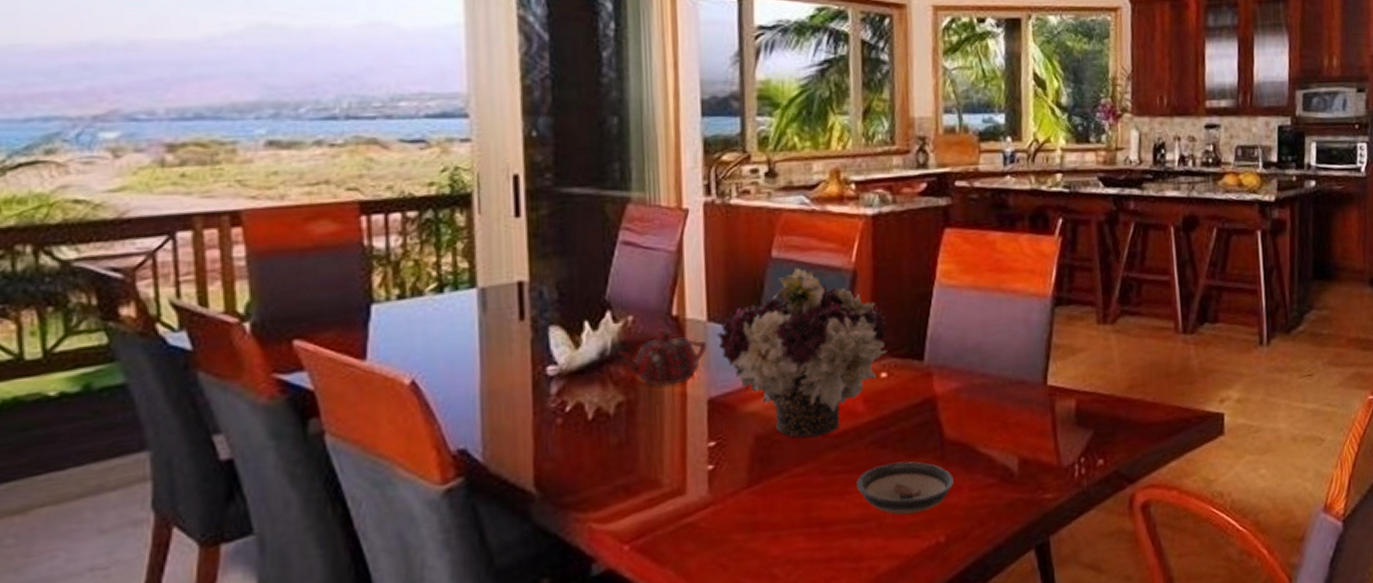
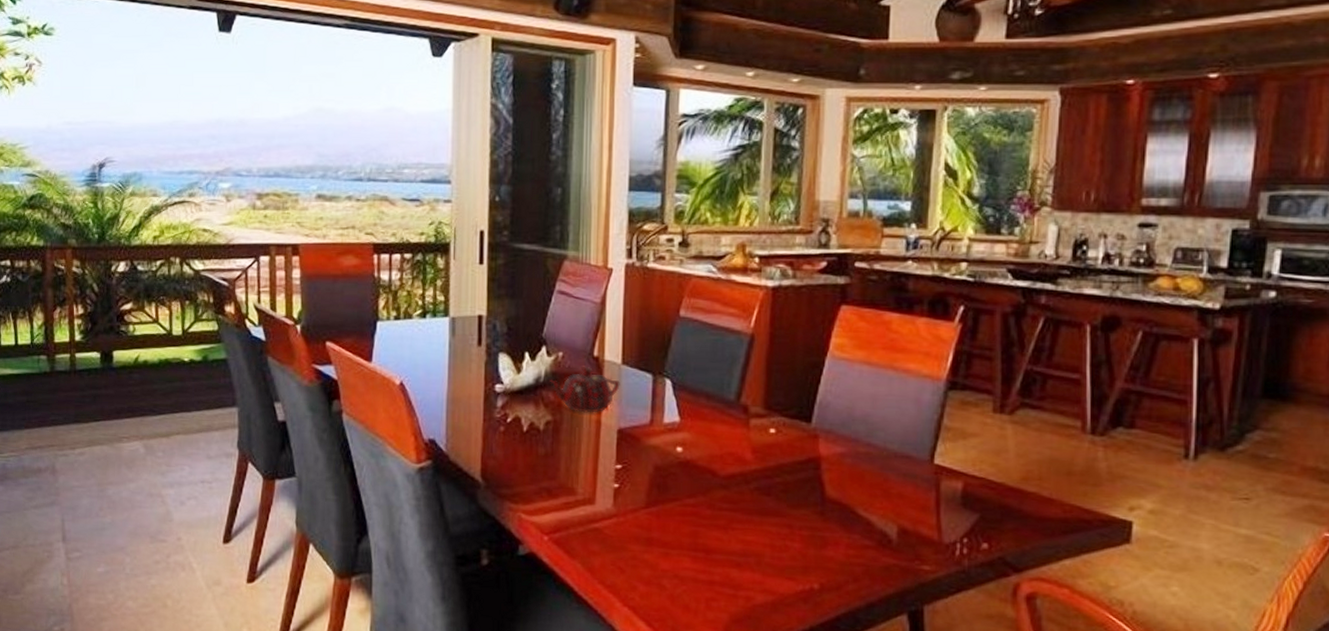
flower arrangement: present [717,267,888,438] -> none [629,327,779,476]
saucer: present [856,461,954,516] -> none [740,509,831,559]

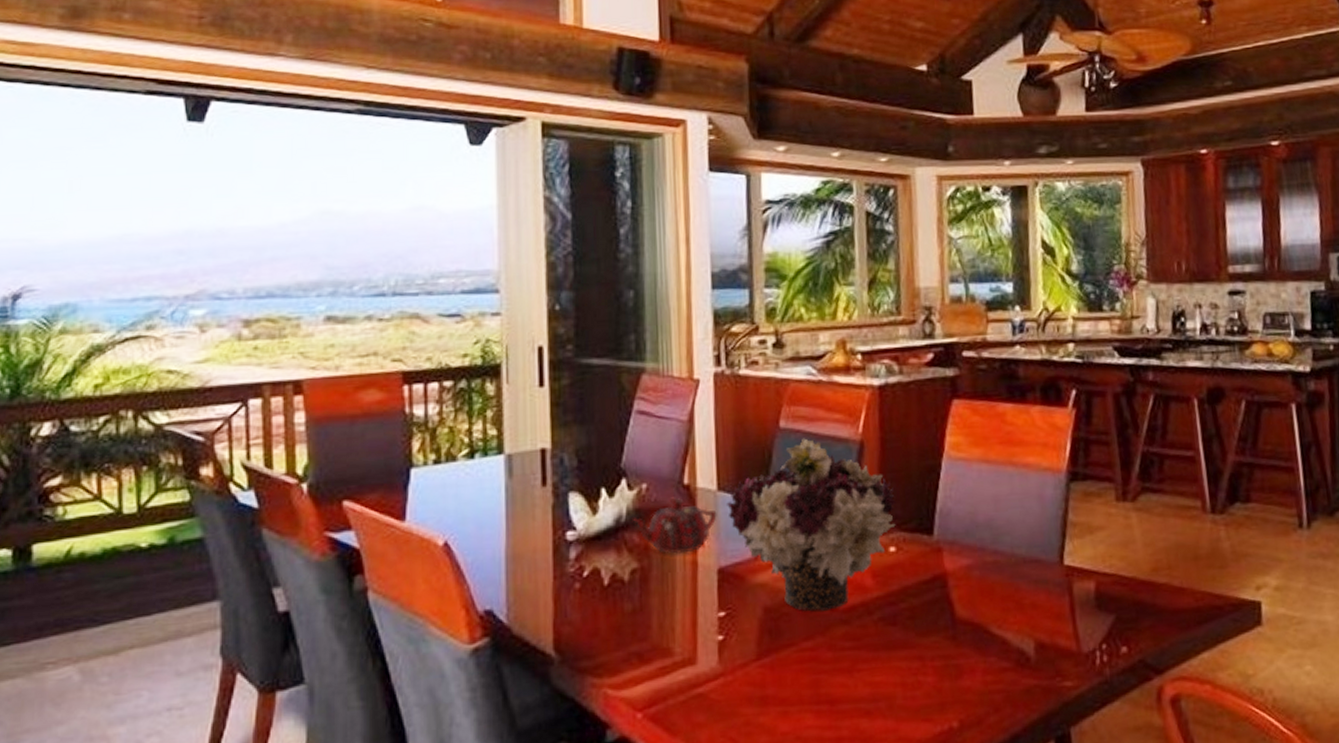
flower arrangement: none [629,327,779,476] -> present [727,438,896,612]

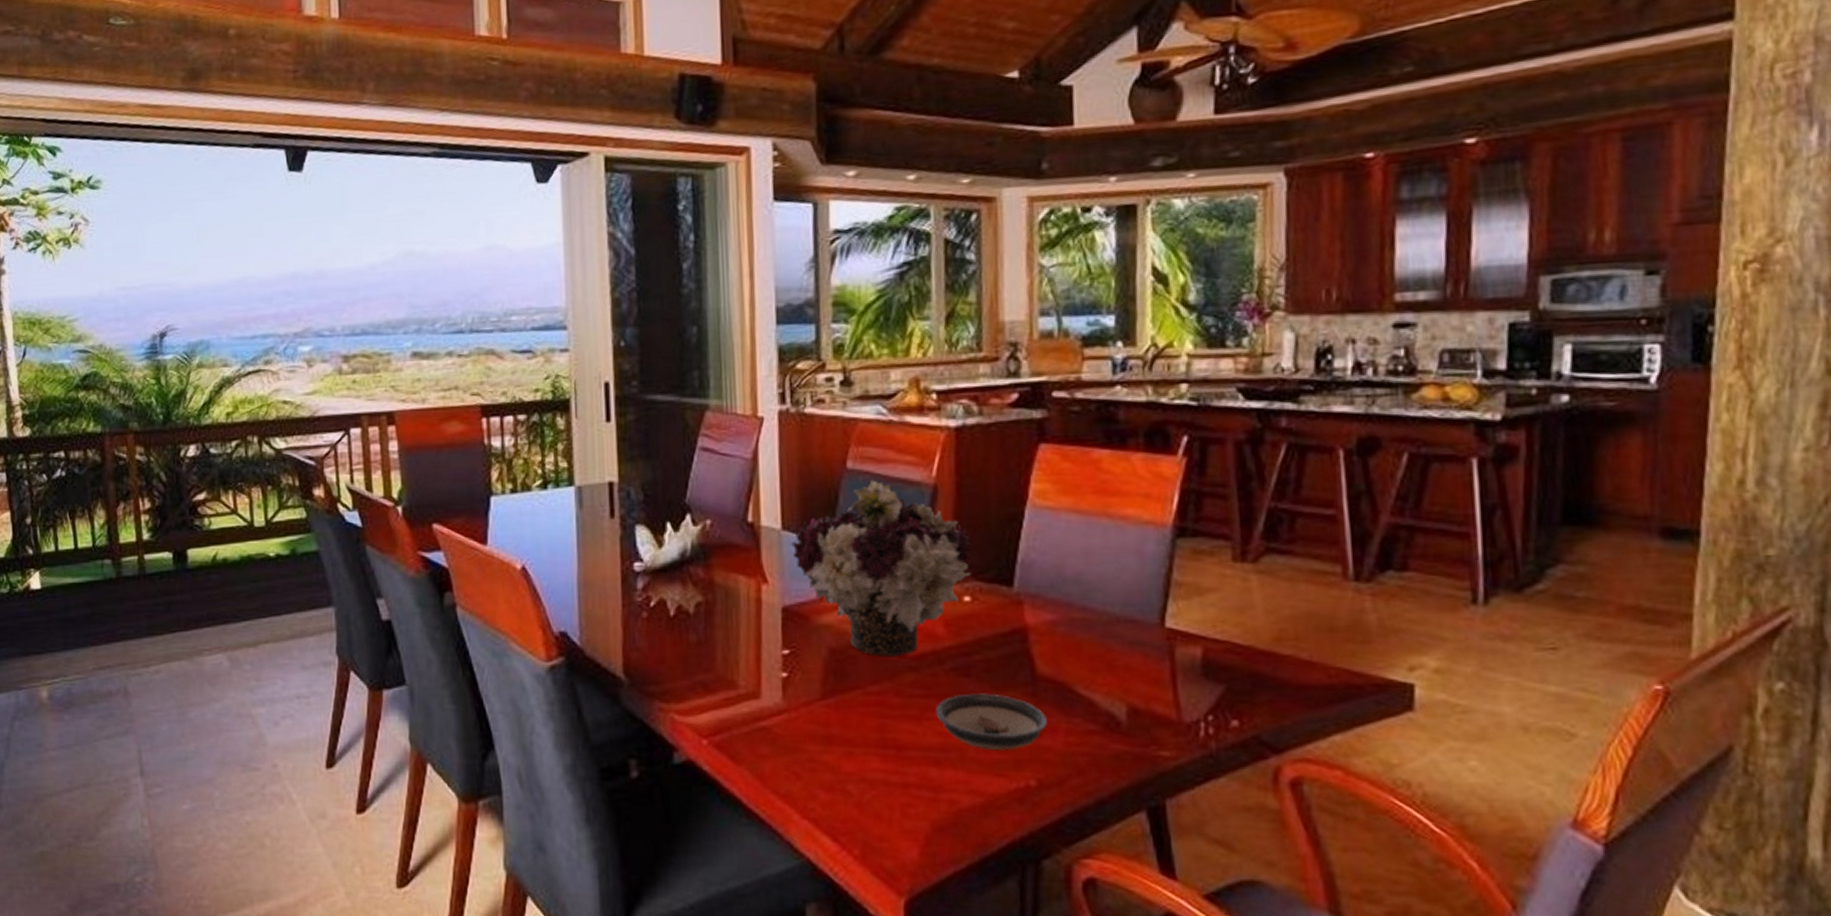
teapot: present [633,497,717,555] -> none [698,534,782,590]
saucer: none [866,640,966,697] -> present [936,693,1047,751]

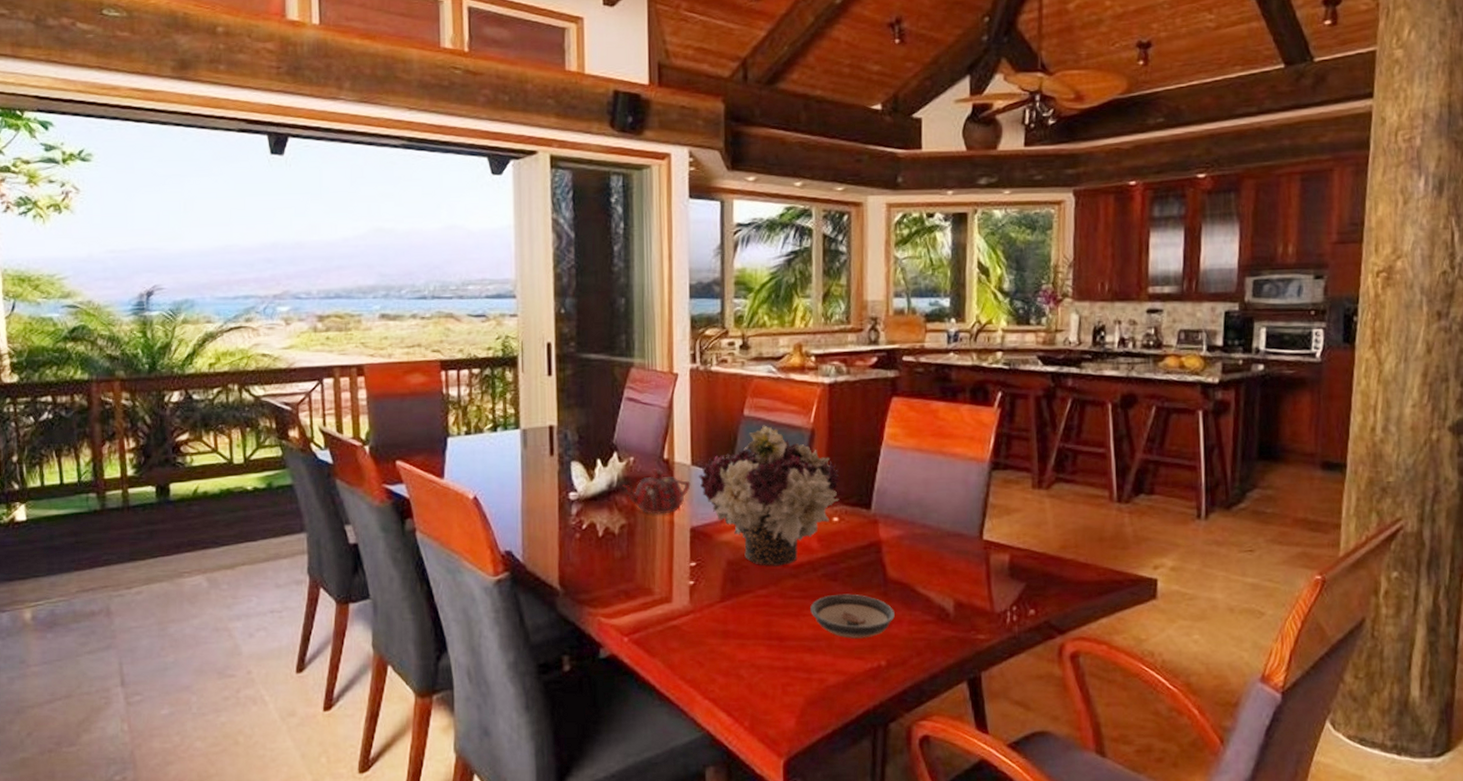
teapot: none [698,534,782,590] -> present [622,469,691,515]

